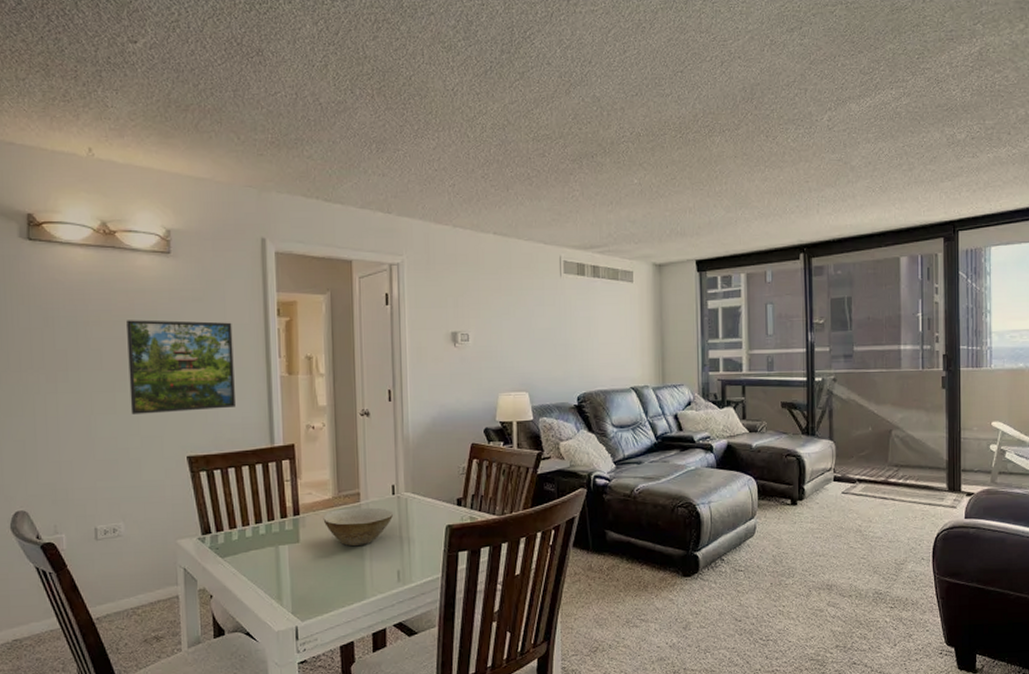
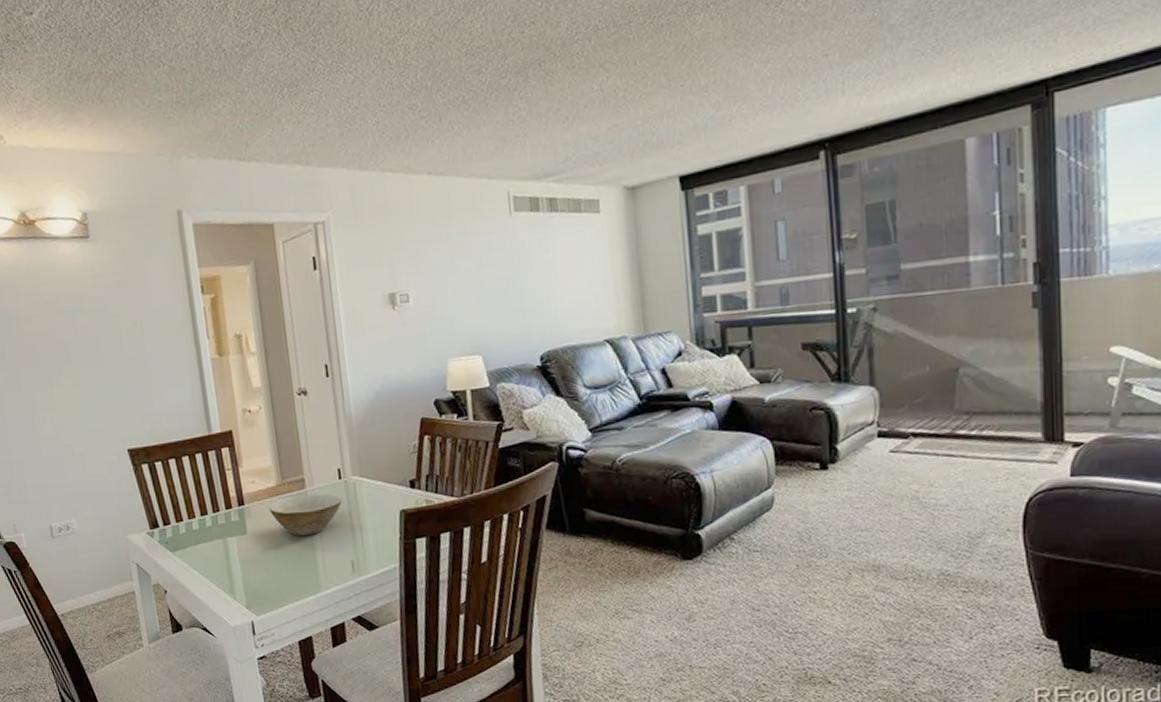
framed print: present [127,320,235,414] -> none [55,305,169,409]

